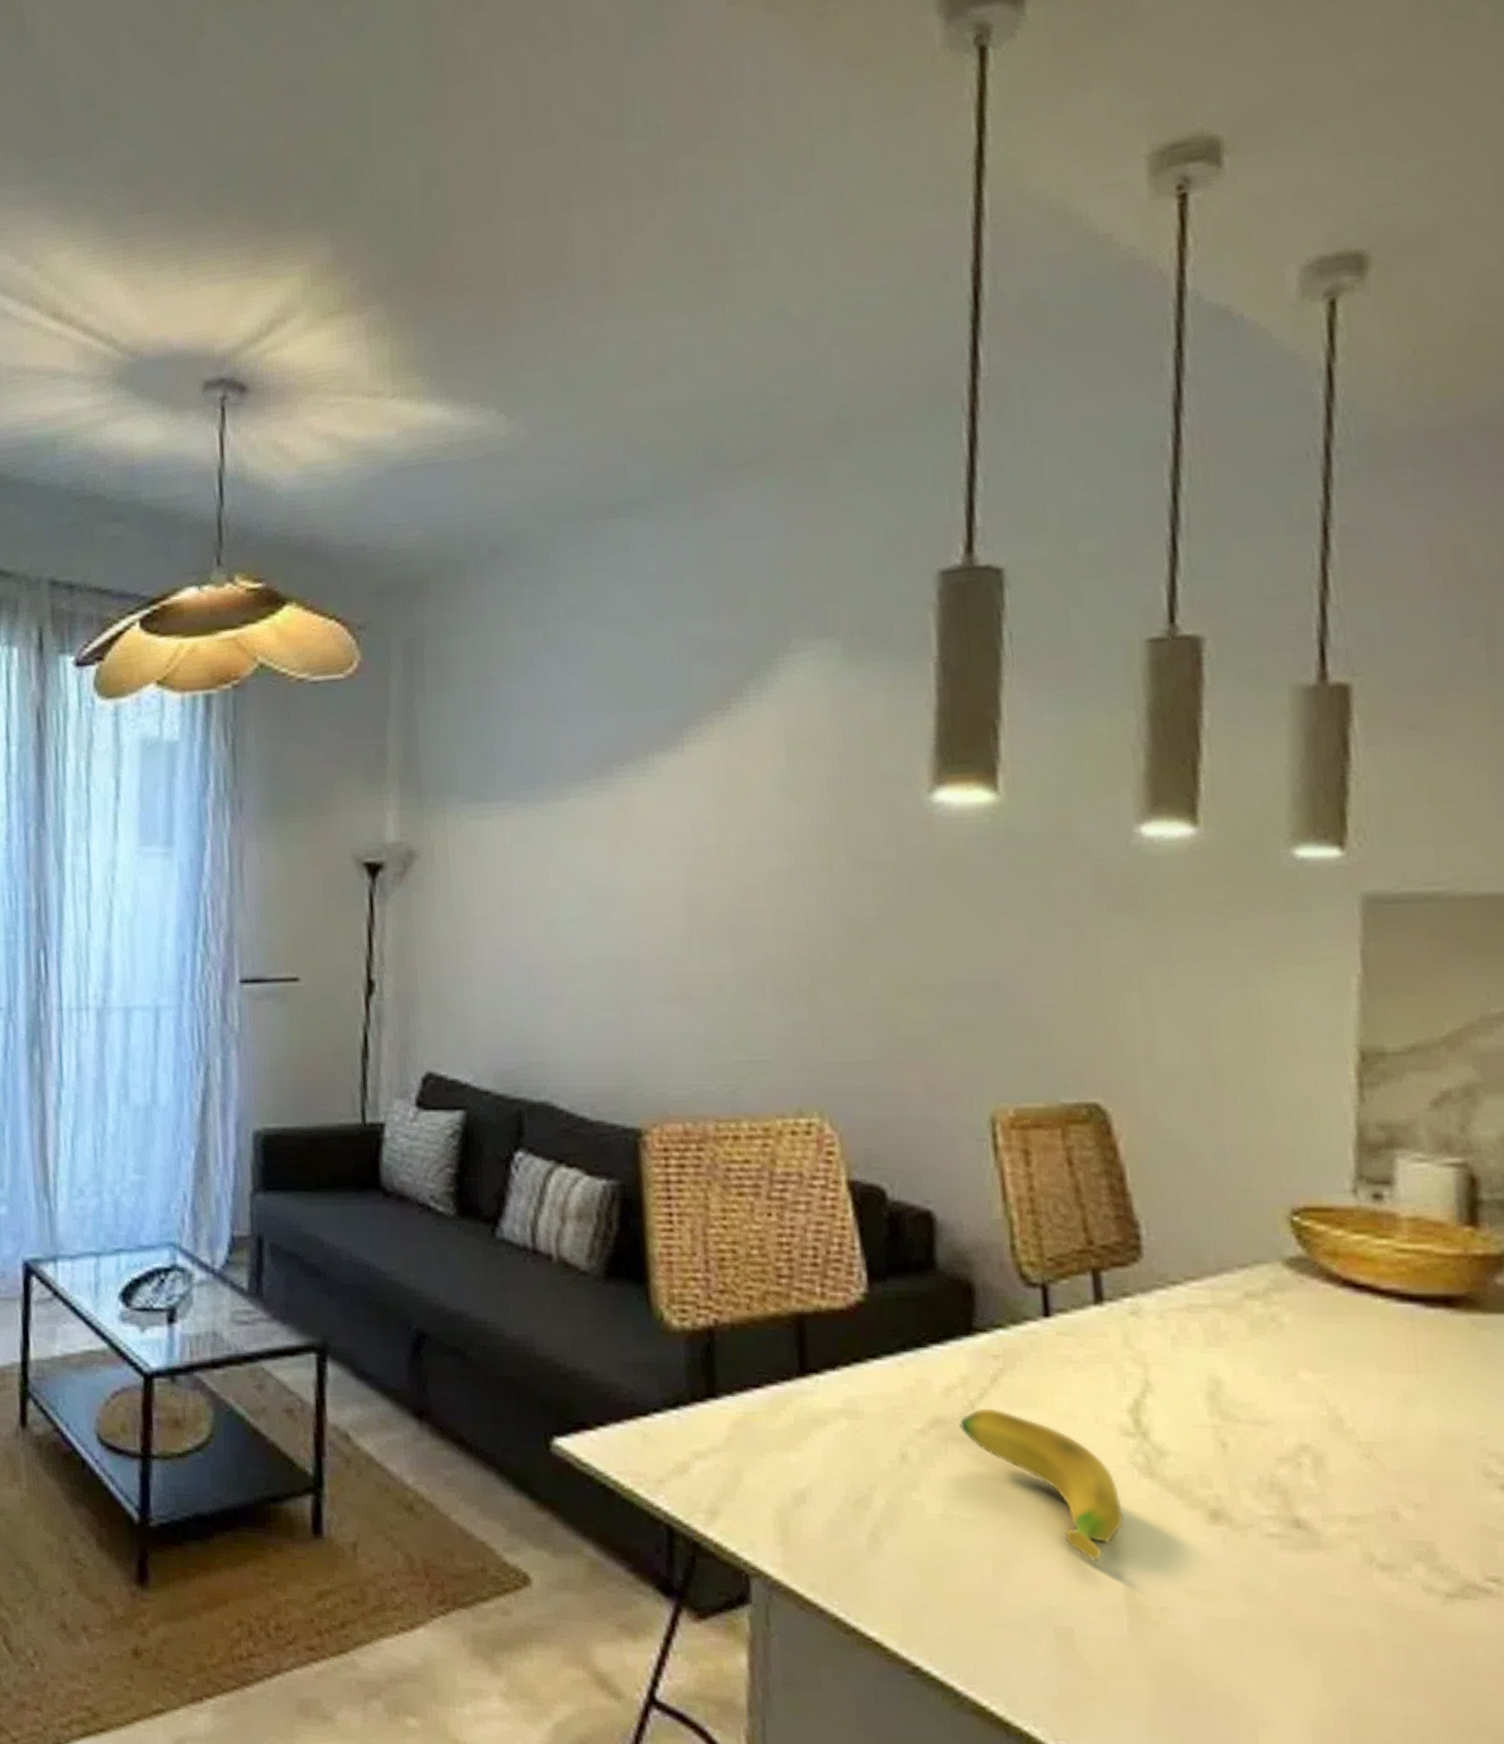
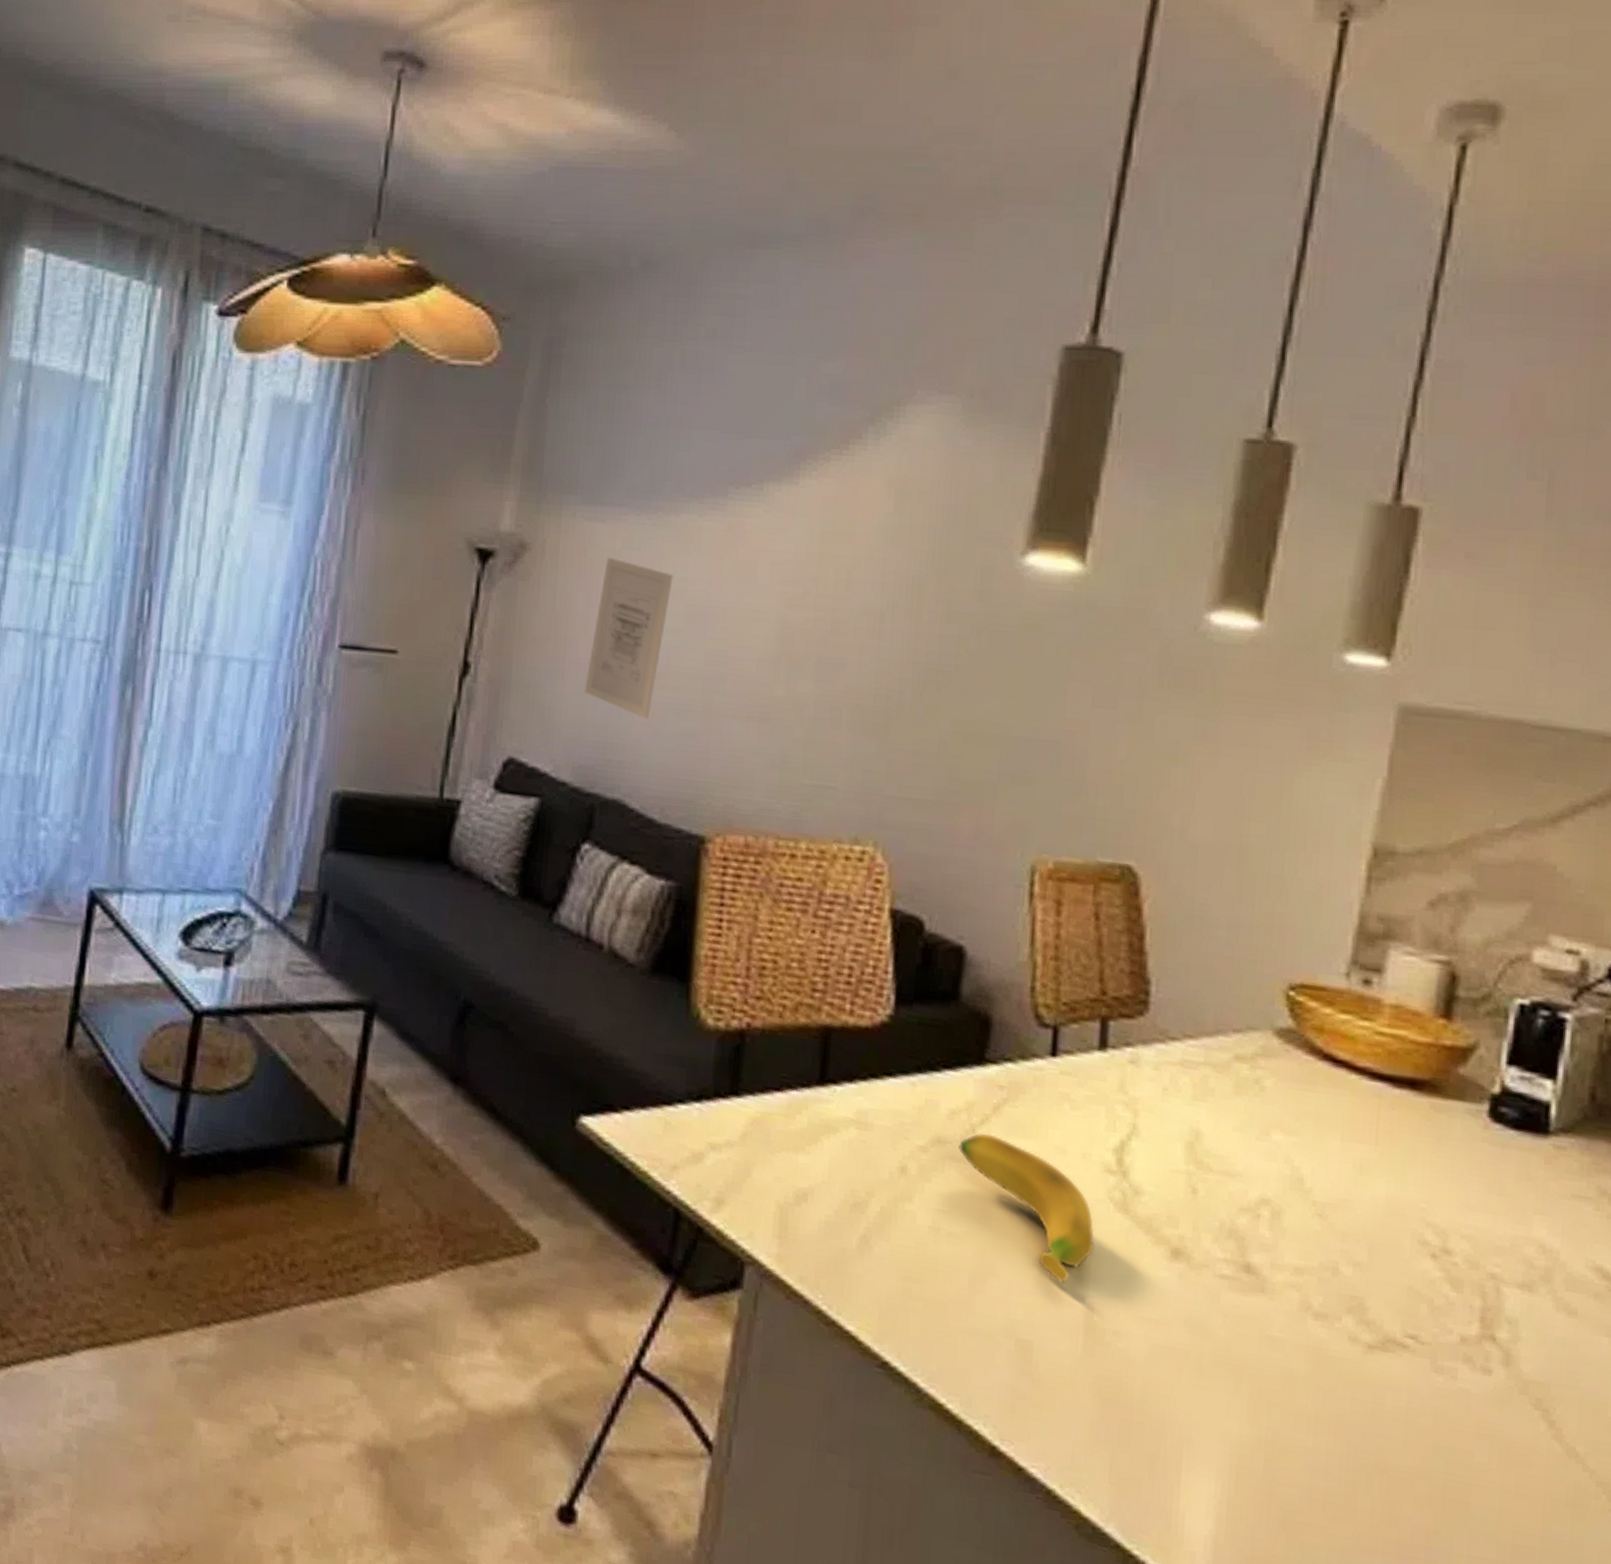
wall art: none [494,853,569,1014] -> present [584,557,673,719]

